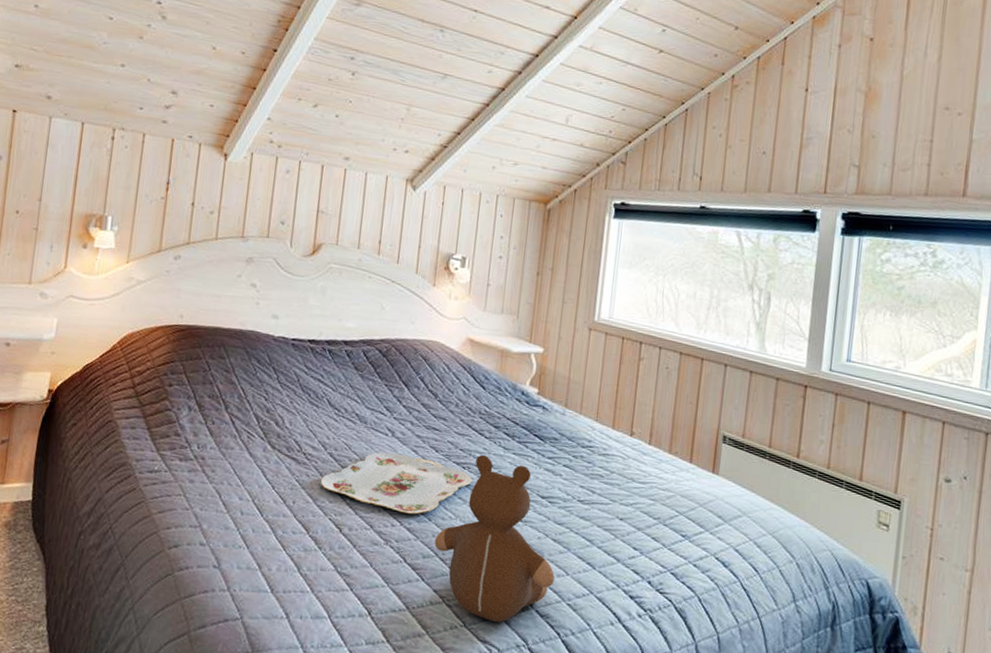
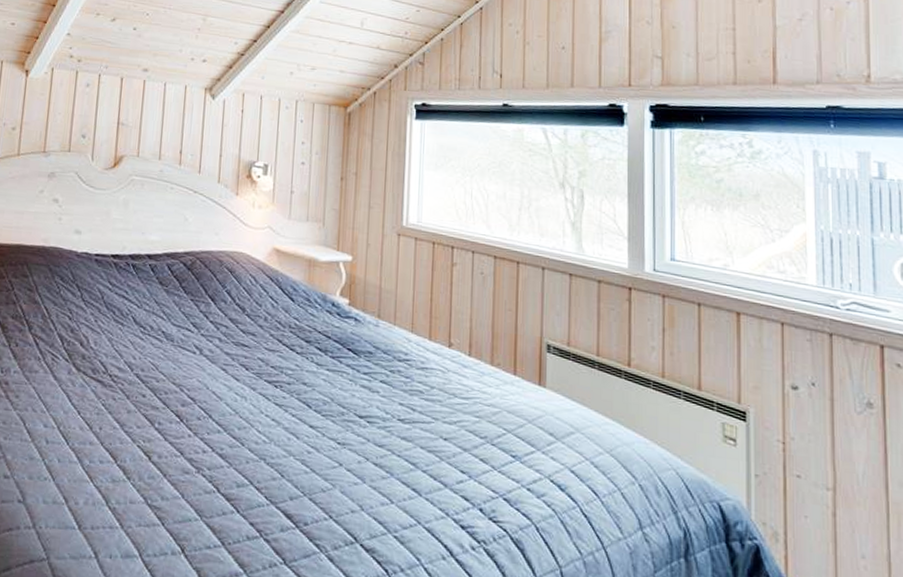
serving tray: present [321,452,473,515] -> none [128,372,286,439]
teddy bear: present [434,454,555,622] -> none [248,371,378,559]

